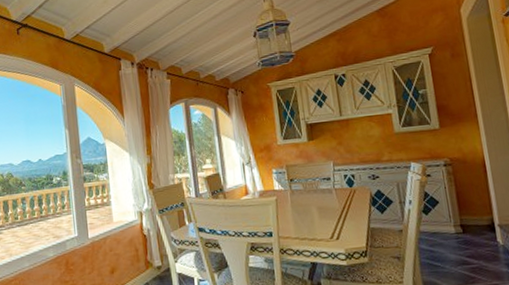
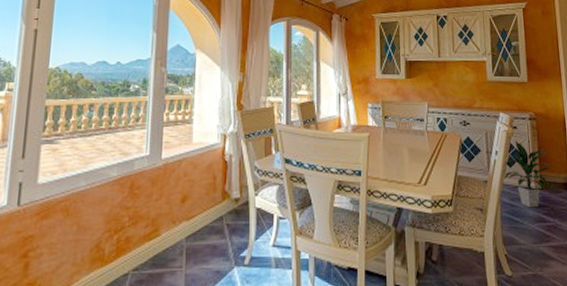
indoor plant: none [421,187,480,252] -> present [504,140,557,208]

